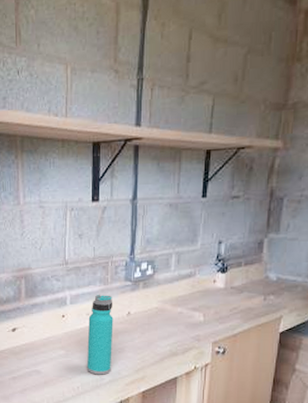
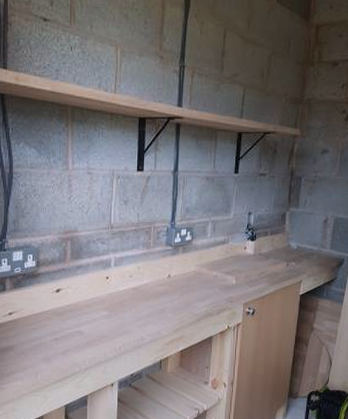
water bottle: present [86,295,113,375] -> none [128,258,155,335]

